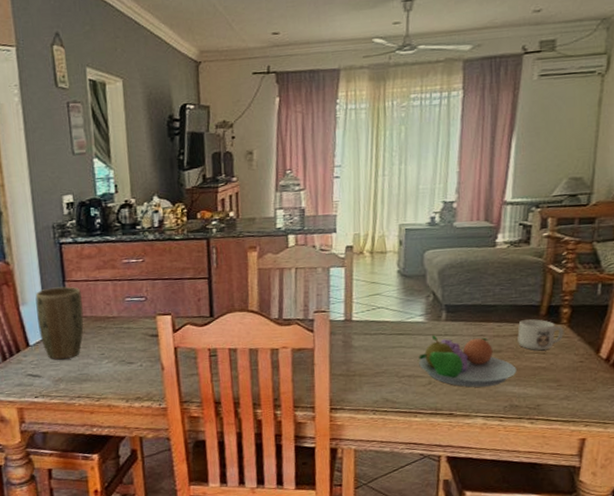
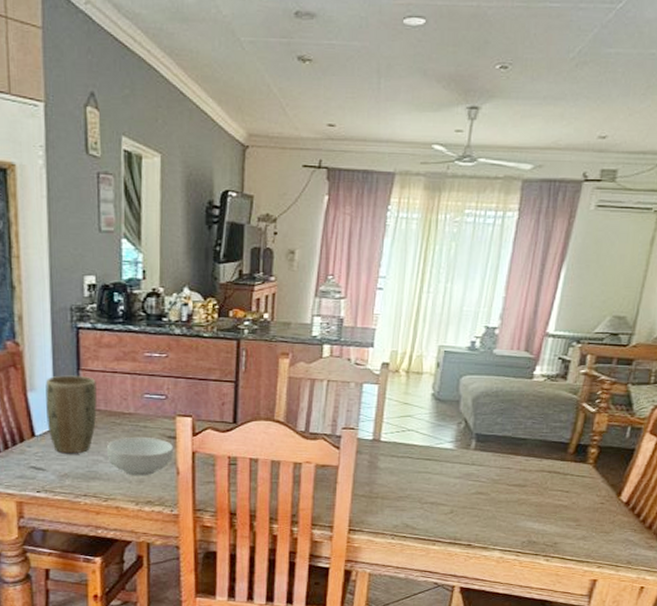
cereal bowl: none [94,337,157,375] -> present [106,436,173,476]
fruit bowl: present [418,335,517,388] -> none [443,464,539,520]
mug: present [517,319,564,350] -> none [543,456,589,488]

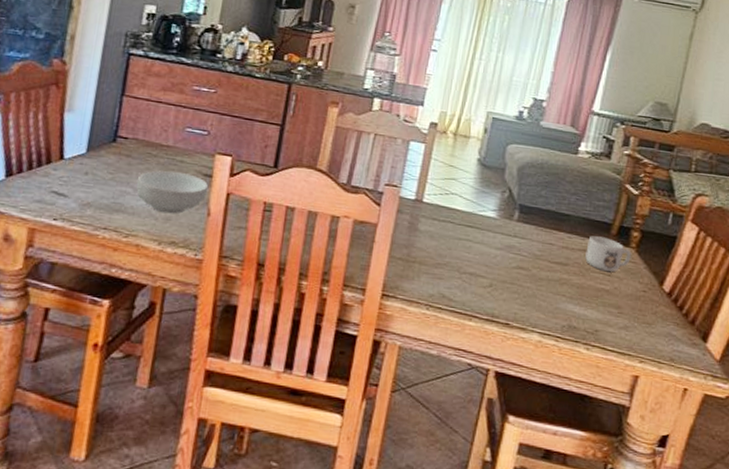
plant pot: present [45,375,98,453] -> none [78,99,139,182]
mug: none [543,456,589,488] -> present [585,236,631,272]

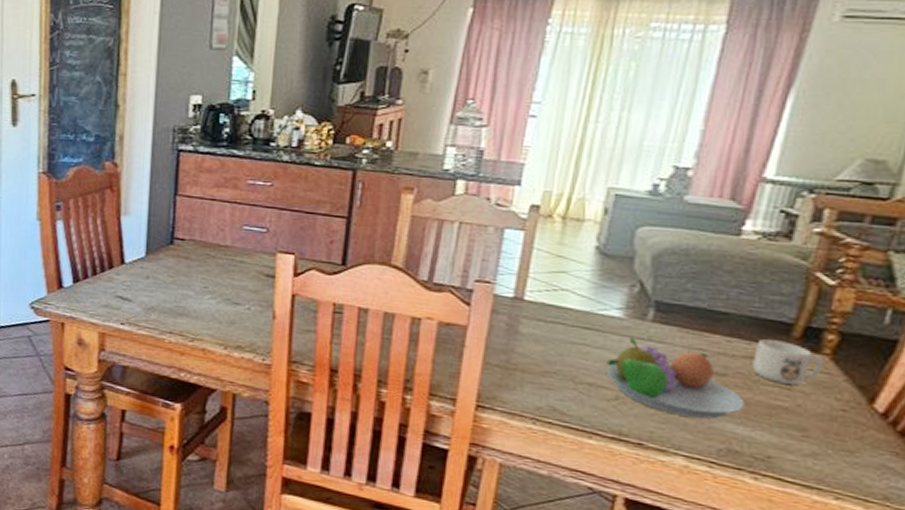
cereal bowl: present [136,170,208,214] -> none [197,272,271,317]
fruit bowl: none [483,234,580,301] -> present [605,337,745,419]

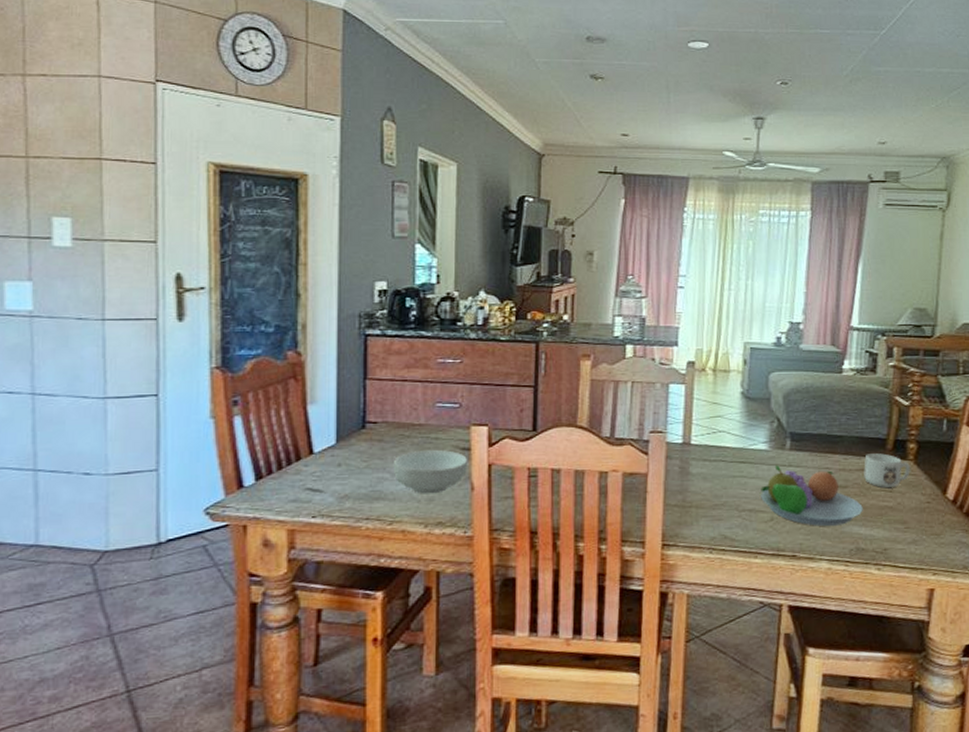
cereal bowl: none [197,272,271,317] -> present [393,449,467,494]

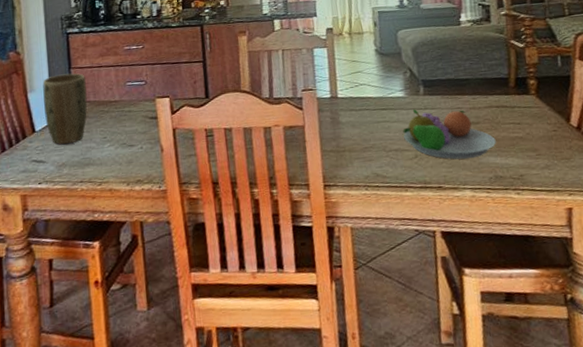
plant pot: none [327,385,385,471] -> present [42,73,88,144]
cereal bowl: present [393,449,467,494] -> none [97,120,156,158]
mug: present [864,453,910,487] -> none [491,91,534,121]

